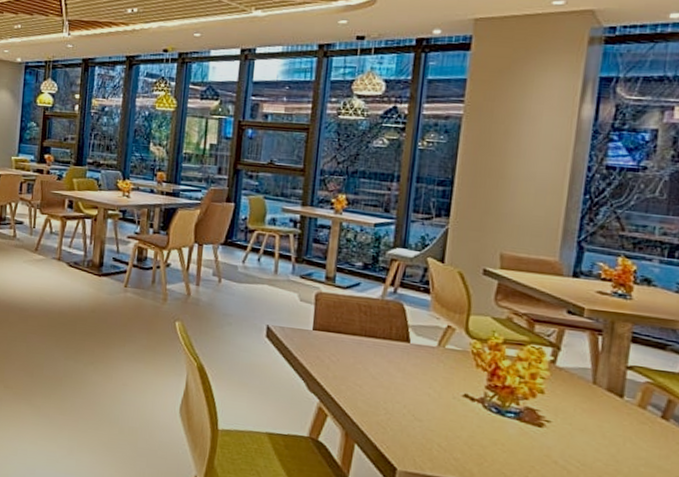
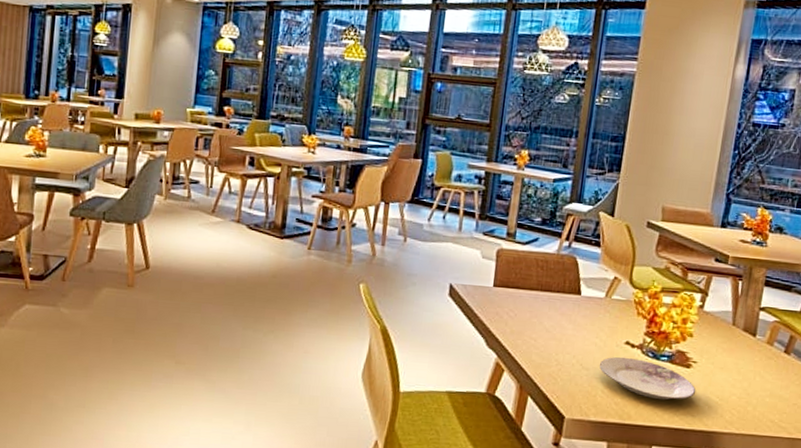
plate: none [433,409,551,461] -> present [599,357,696,400]

